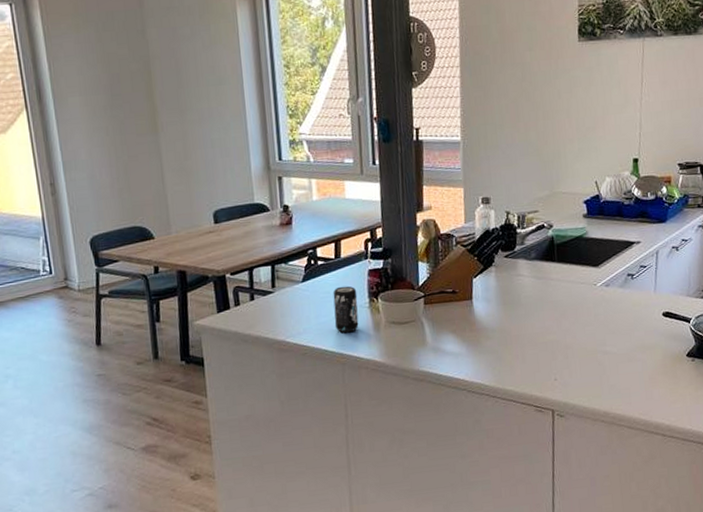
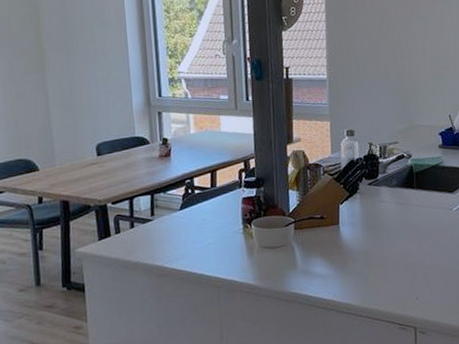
beverage can: present [333,286,359,333] -> none [209,213,233,258]

